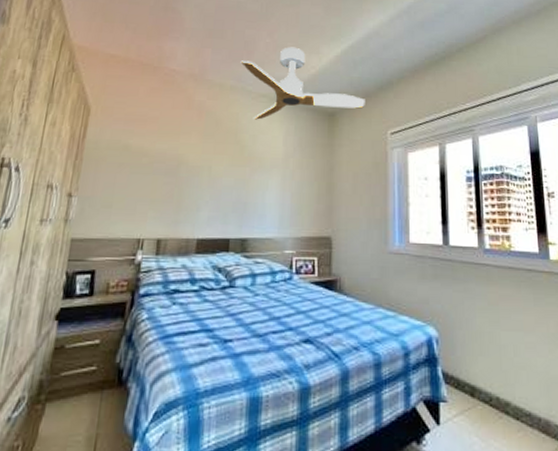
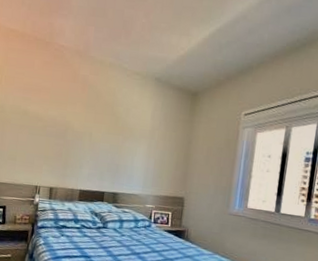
ceiling fan: present [240,47,365,120] -> none [119,27,226,95]

